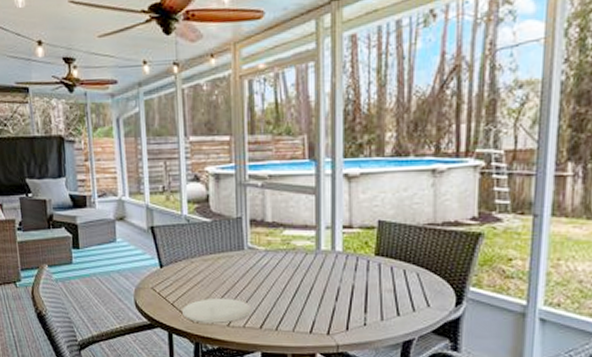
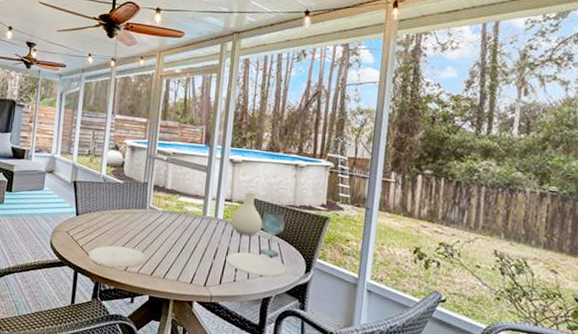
pitcher: none [350,213,395,269] -> present [230,192,263,237]
plate: none [350,289,432,315] -> present [225,252,287,277]
wine glass: none [393,233,425,291] -> present [260,210,285,257]

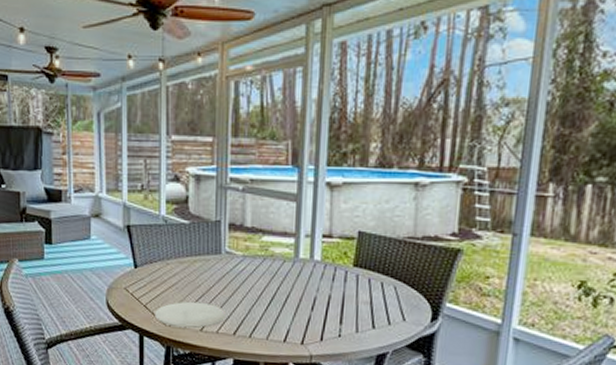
plate: present [225,252,287,277] -> none [326,300,408,329]
pitcher: present [230,192,263,237] -> none [329,223,373,280]
wine glass: present [260,210,285,257] -> none [371,245,403,304]

